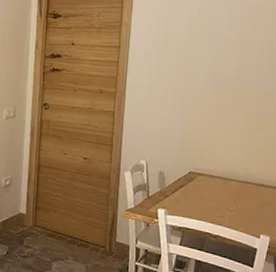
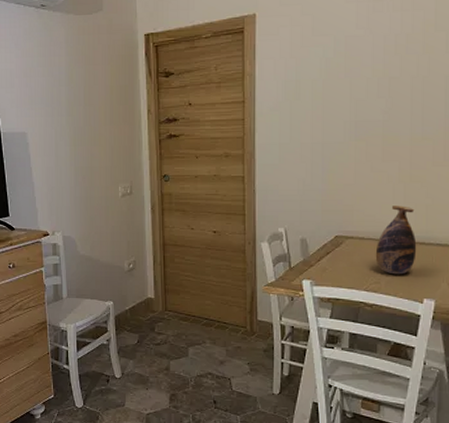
vase: none [221,150,258,212] -> present [375,205,417,275]

